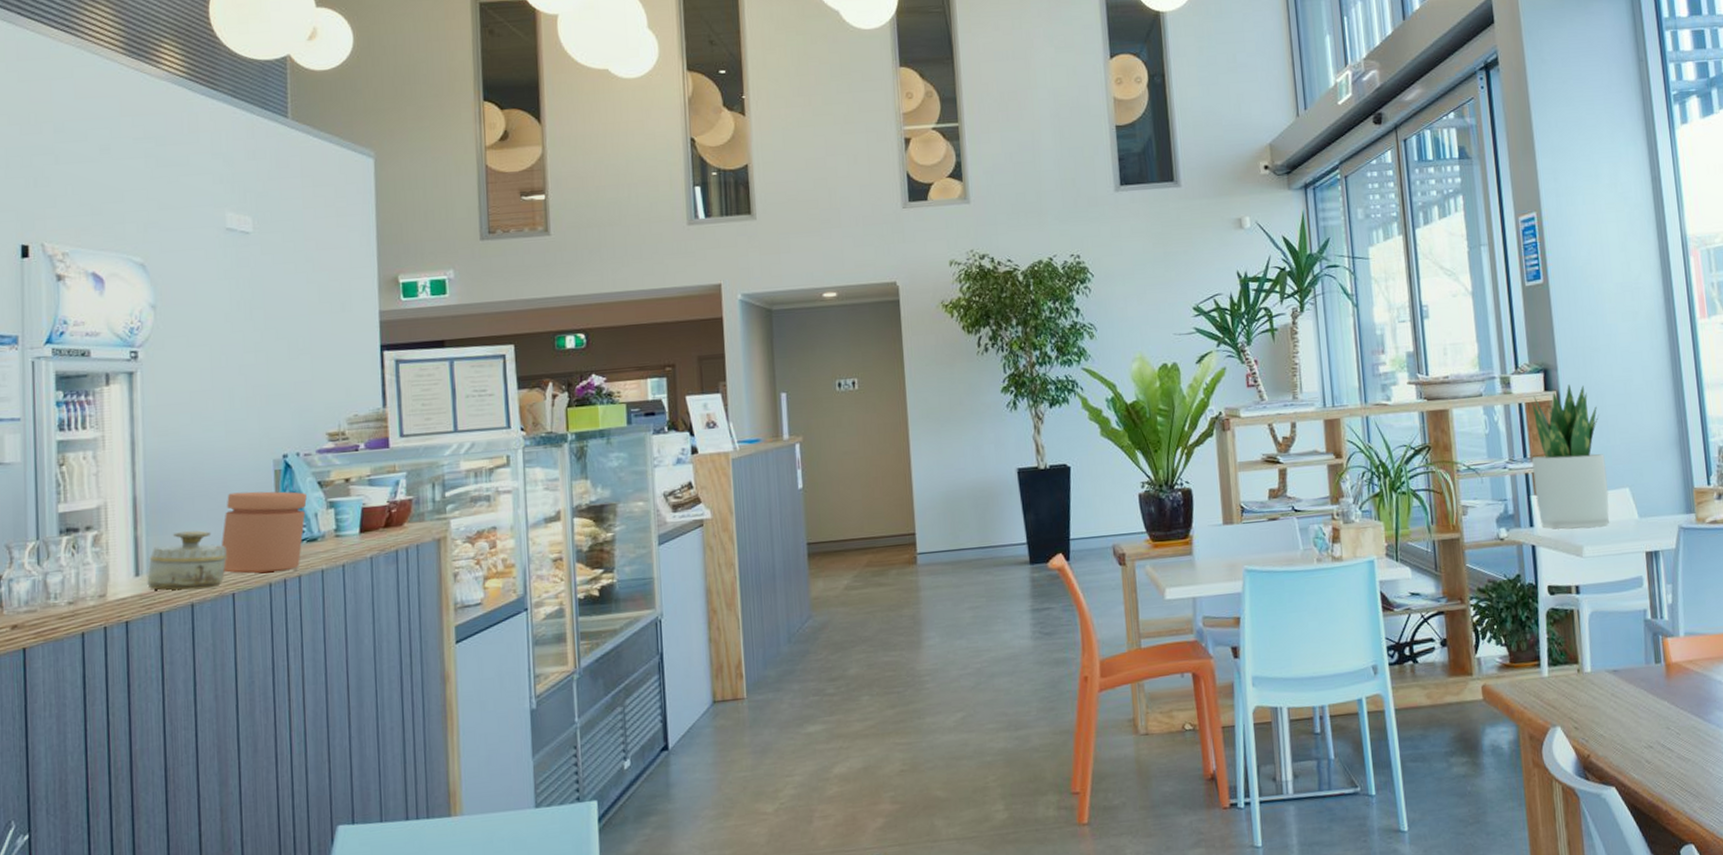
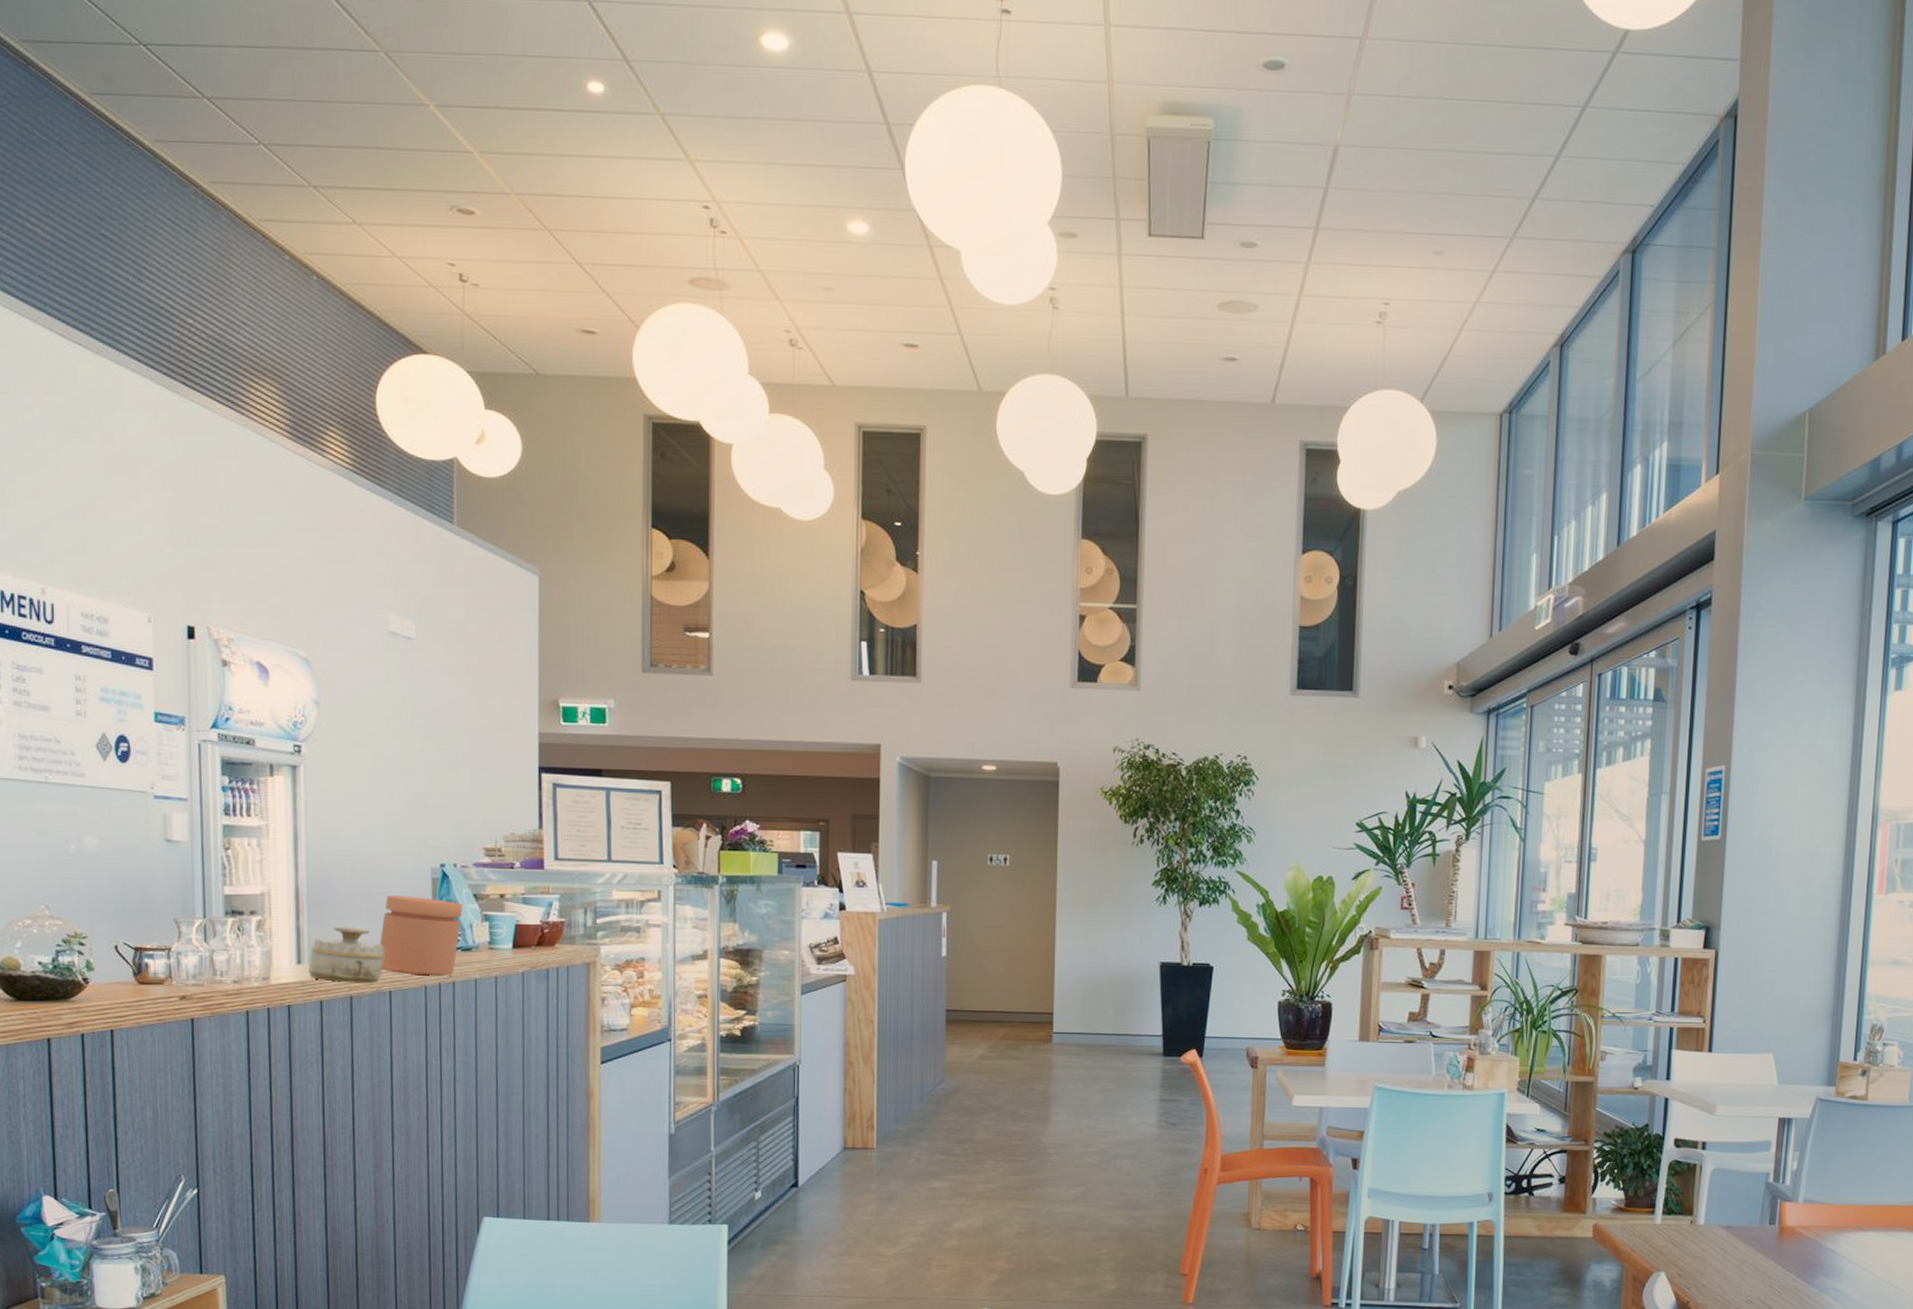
planter: present [1531,384,1609,530] -> none [1677,945,1755,1089]

